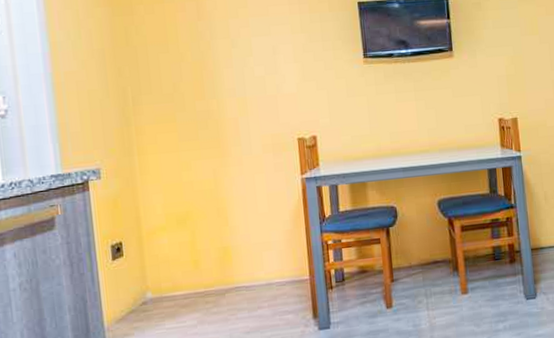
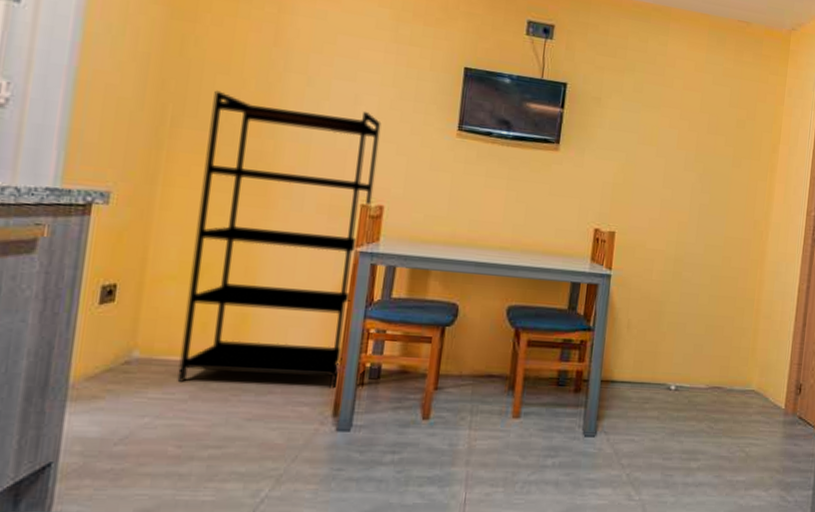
shelving unit: none [160,58,312,313] -> present [177,90,382,389]

